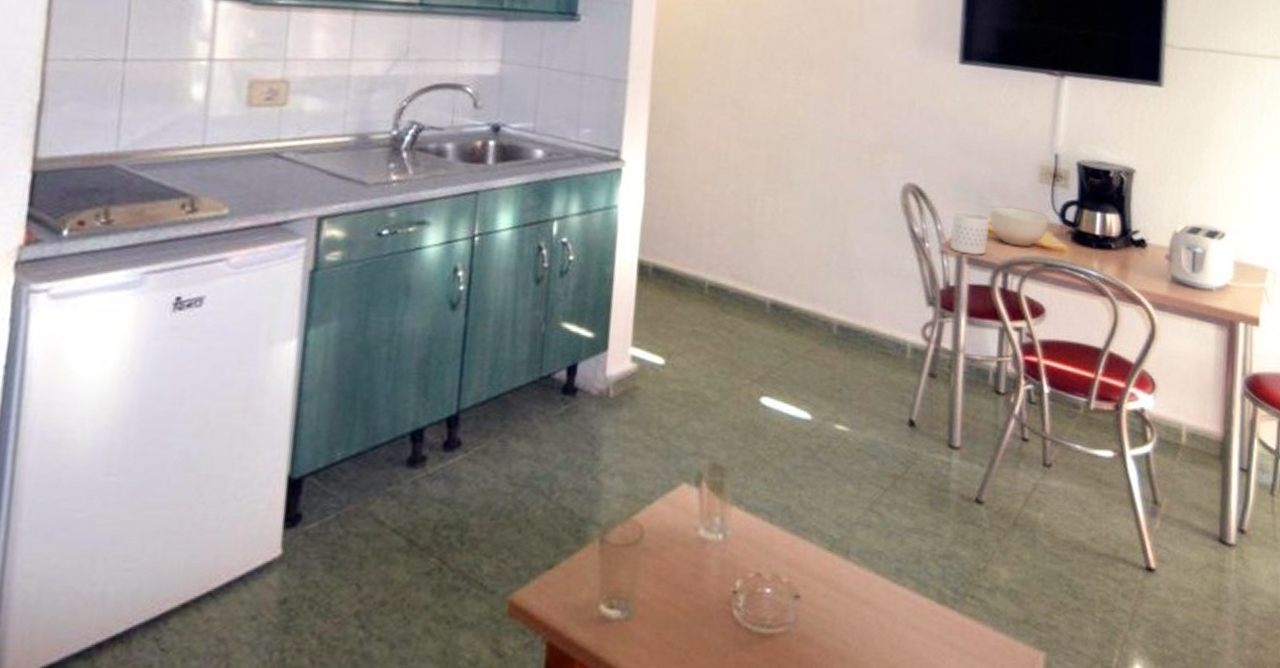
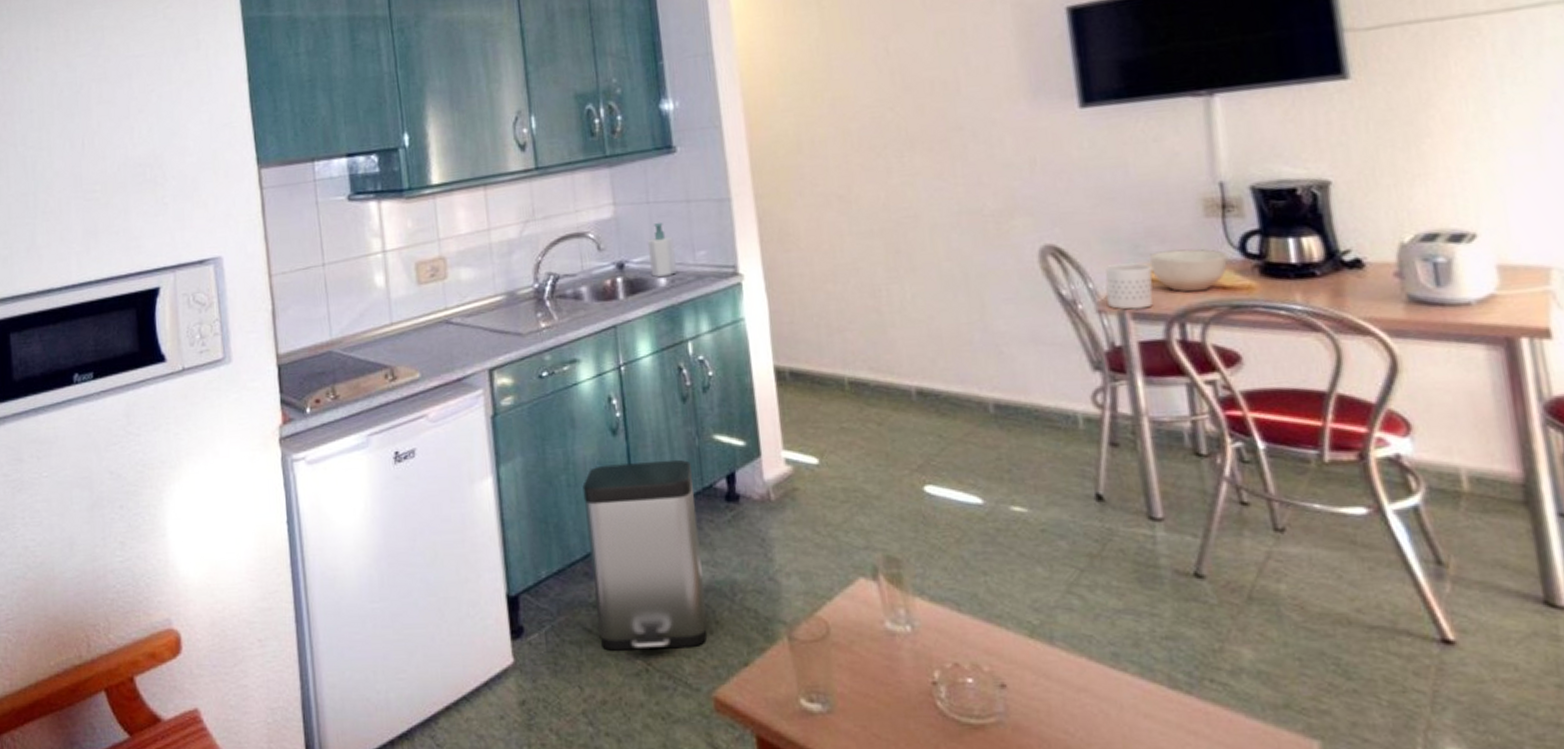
pedal bin: none [392,341,532,547] -> present [582,459,707,651]
soap bottle: none [528,91,559,150] -> present [647,223,676,278]

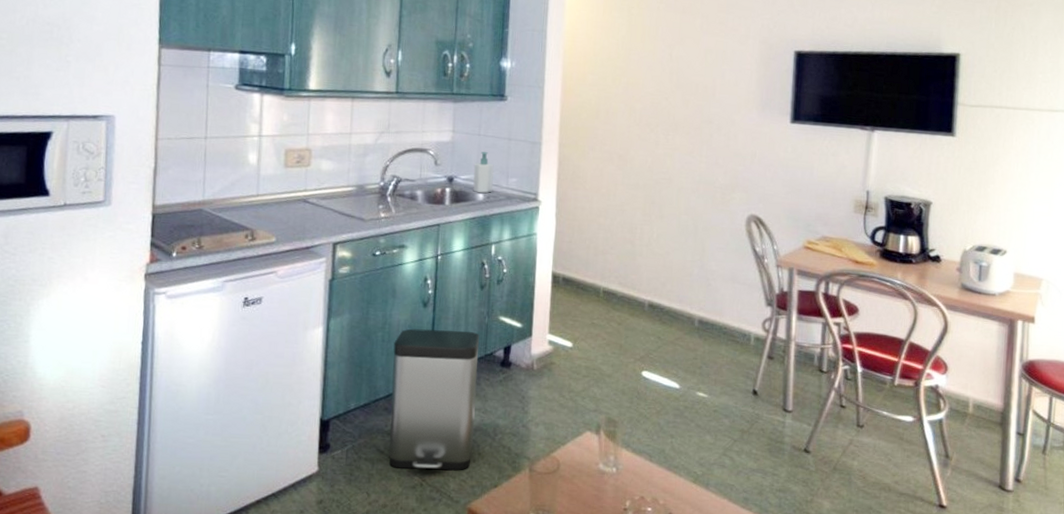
mug: present [1105,263,1153,310] -> none [783,235,815,269]
bowl: present [1148,249,1229,292] -> none [815,231,863,262]

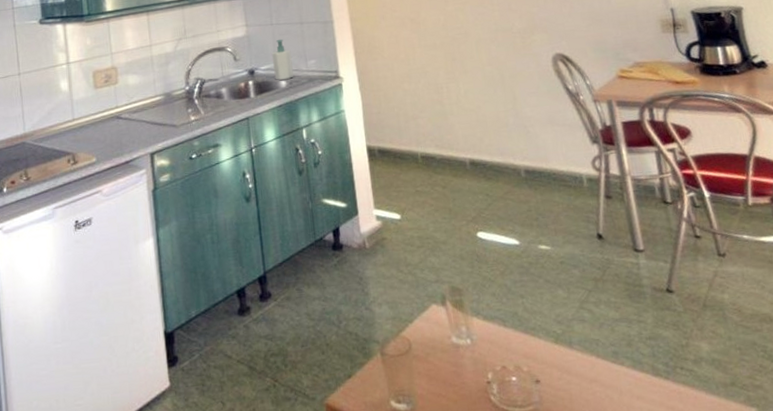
pedal bin: present [389,328,479,471] -> none [223,219,320,372]

